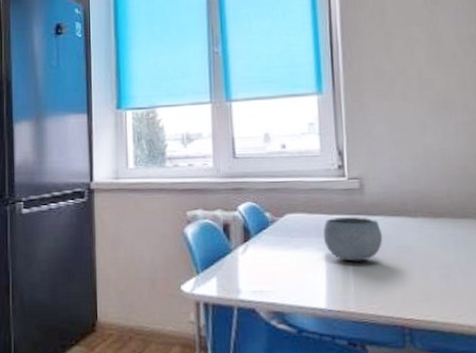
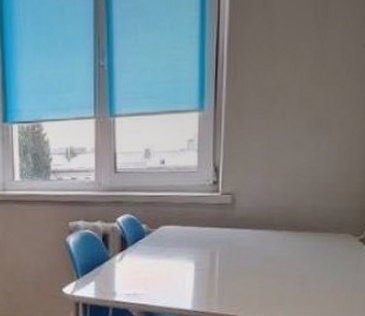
bowl: present [323,217,383,261] -> none [194,230,249,269]

